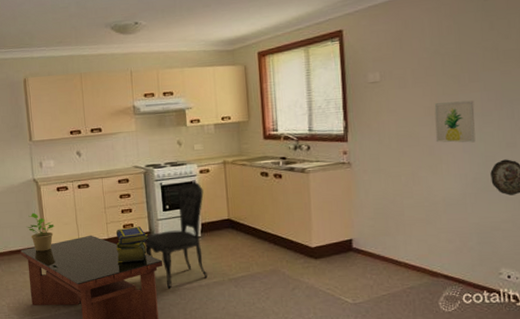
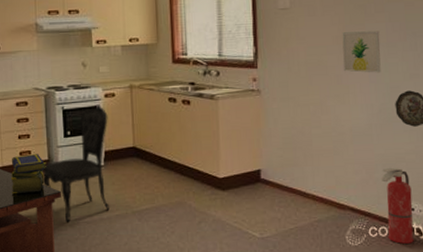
fire extinguisher: none [476,236,510,310] -> present [381,167,414,244]

